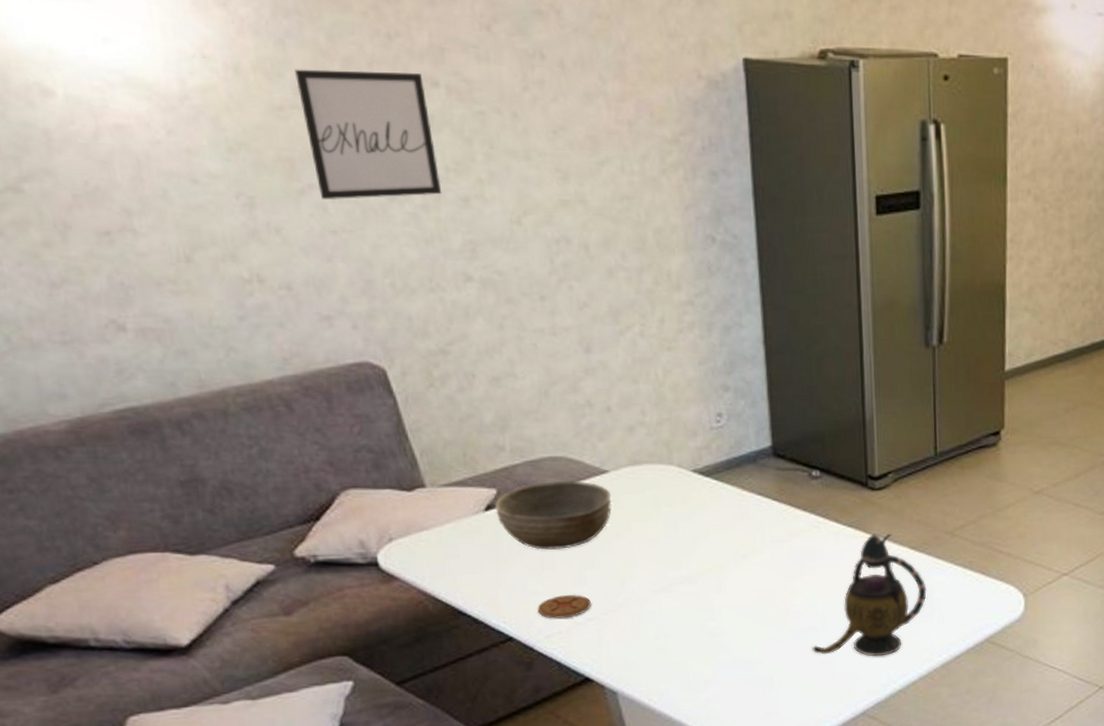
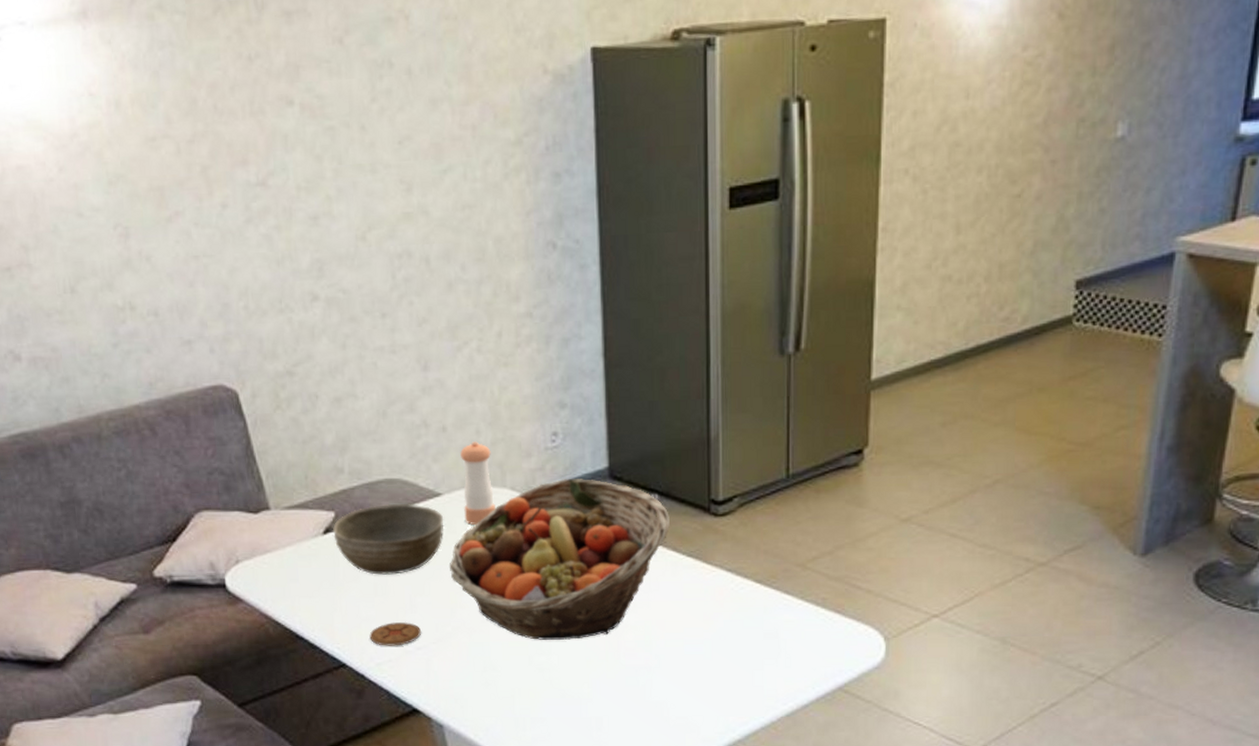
wall art: present [295,69,442,199] -> none [167,93,293,225]
fruit basket: none [617,456,831,607] -> present [448,479,670,640]
pepper shaker: none [625,421,663,500] -> present [459,442,496,525]
teapot: present [812,533,927,657] -> none [644,564,773,701]

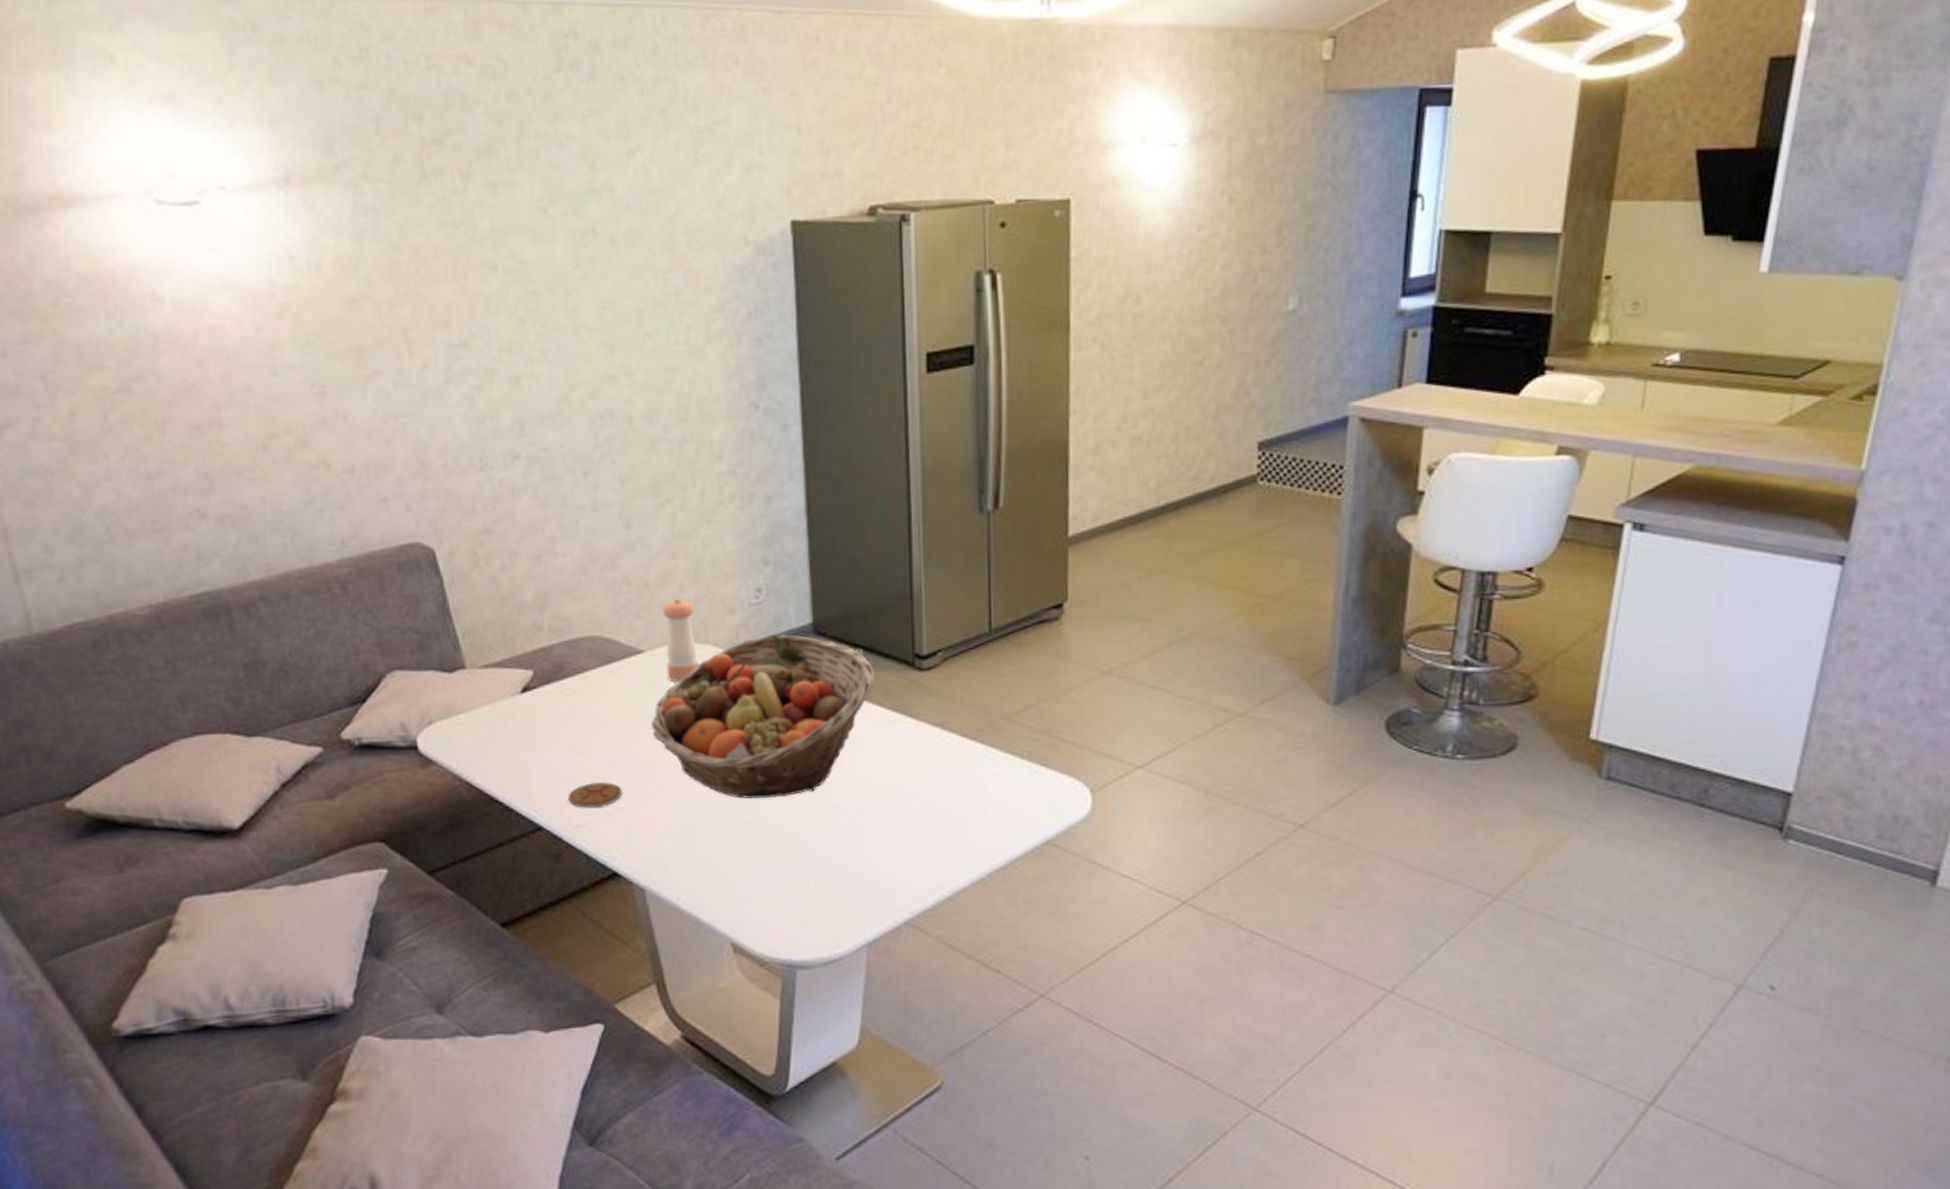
bowl: present [332,503,445,575] -> none [530,660,647,734]

